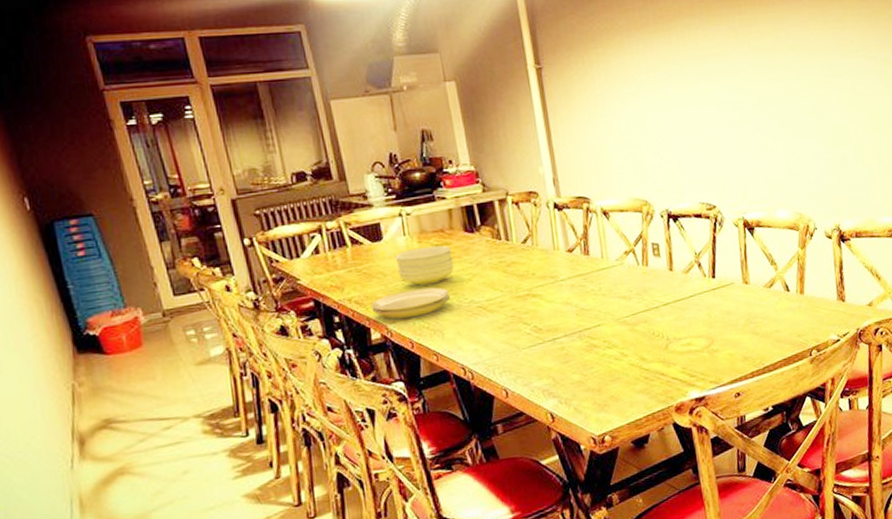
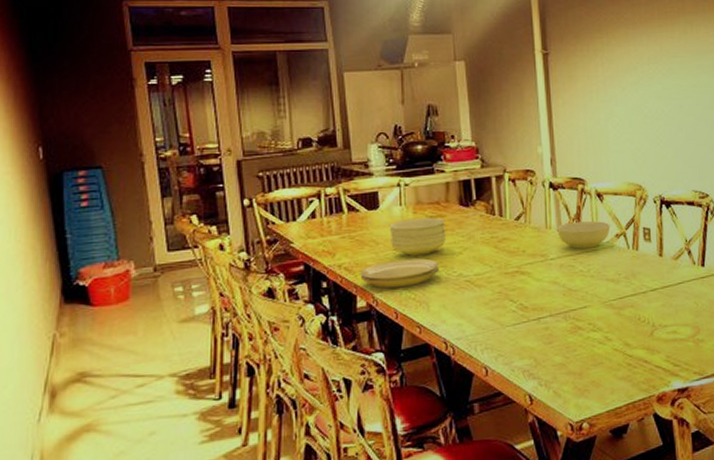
bowl: none [565,239,619,269] -> present [557,221,611,249]

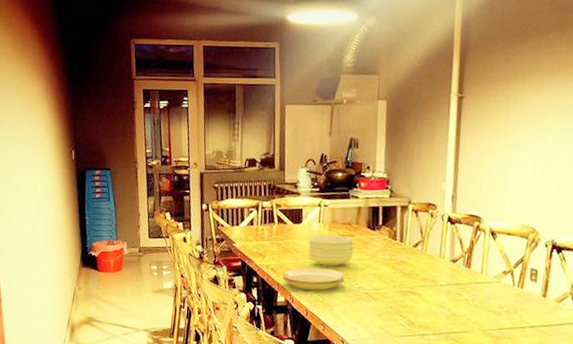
bowl: present [557,221,611,249] -> none [450,255,500,281]

